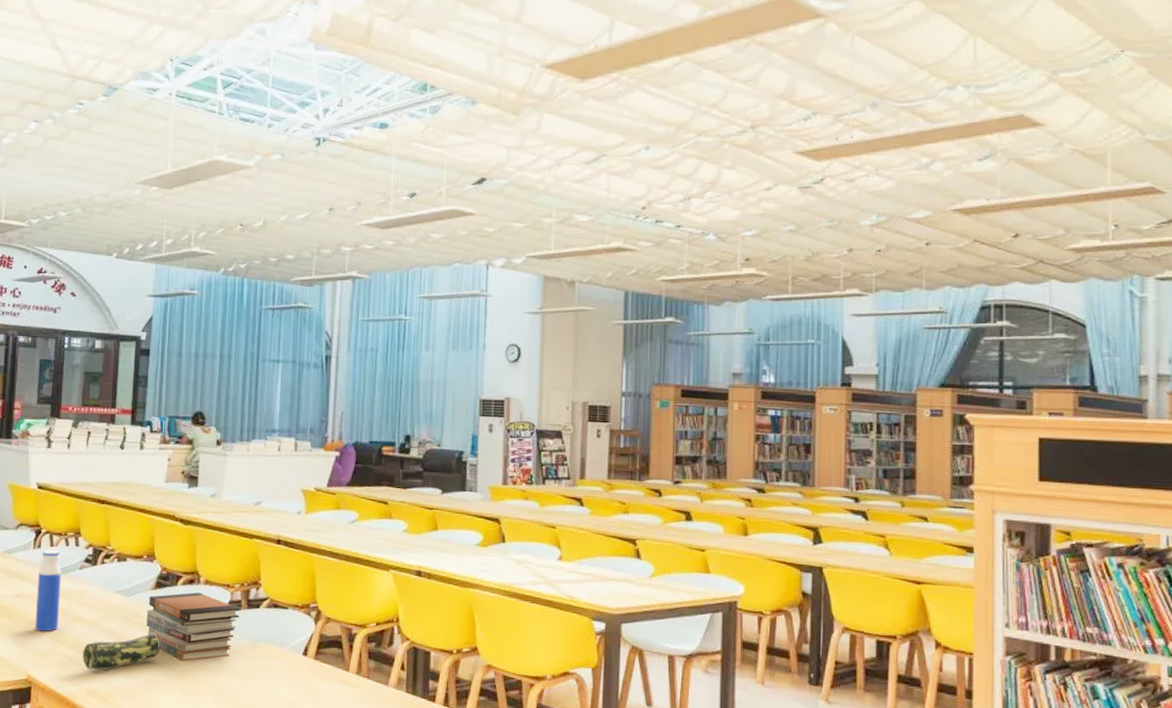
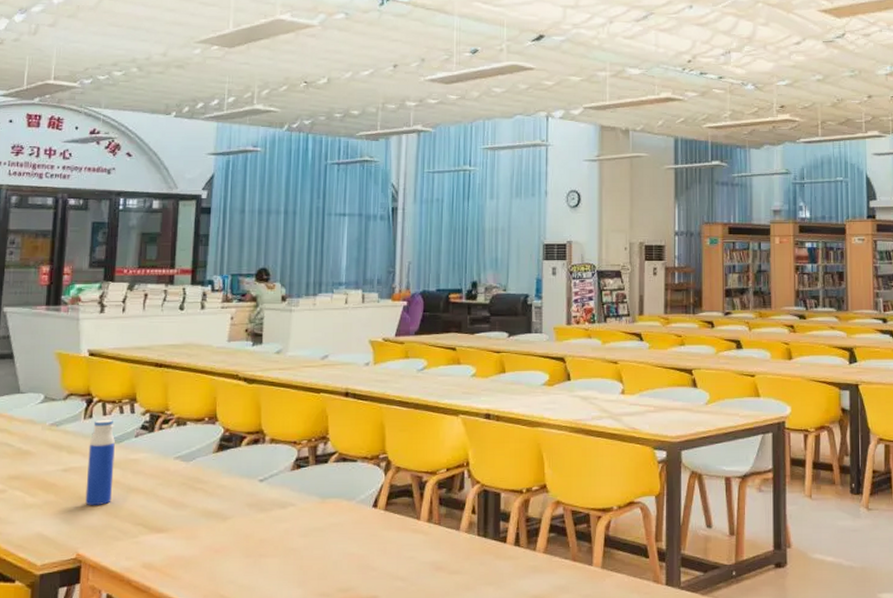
pencil case: present [83,632,160,670] -> none [139,496,223,542]
book stack: present [146,592,240,662] -> none [208,452,308,525]

